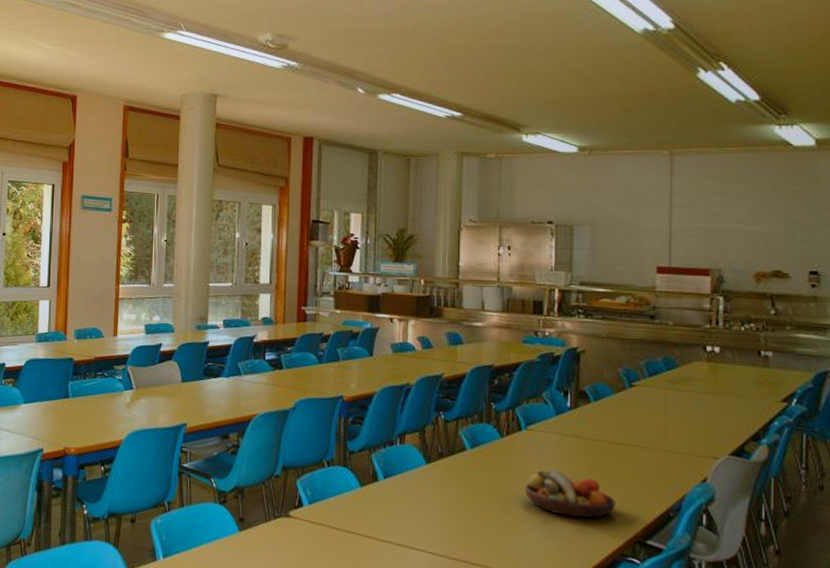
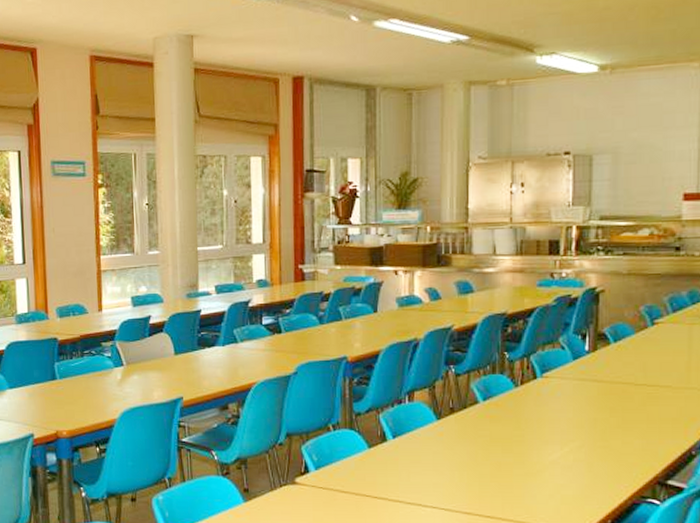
fruit bowl: present [525,470,615,519] -> none [541,416,635,463]

